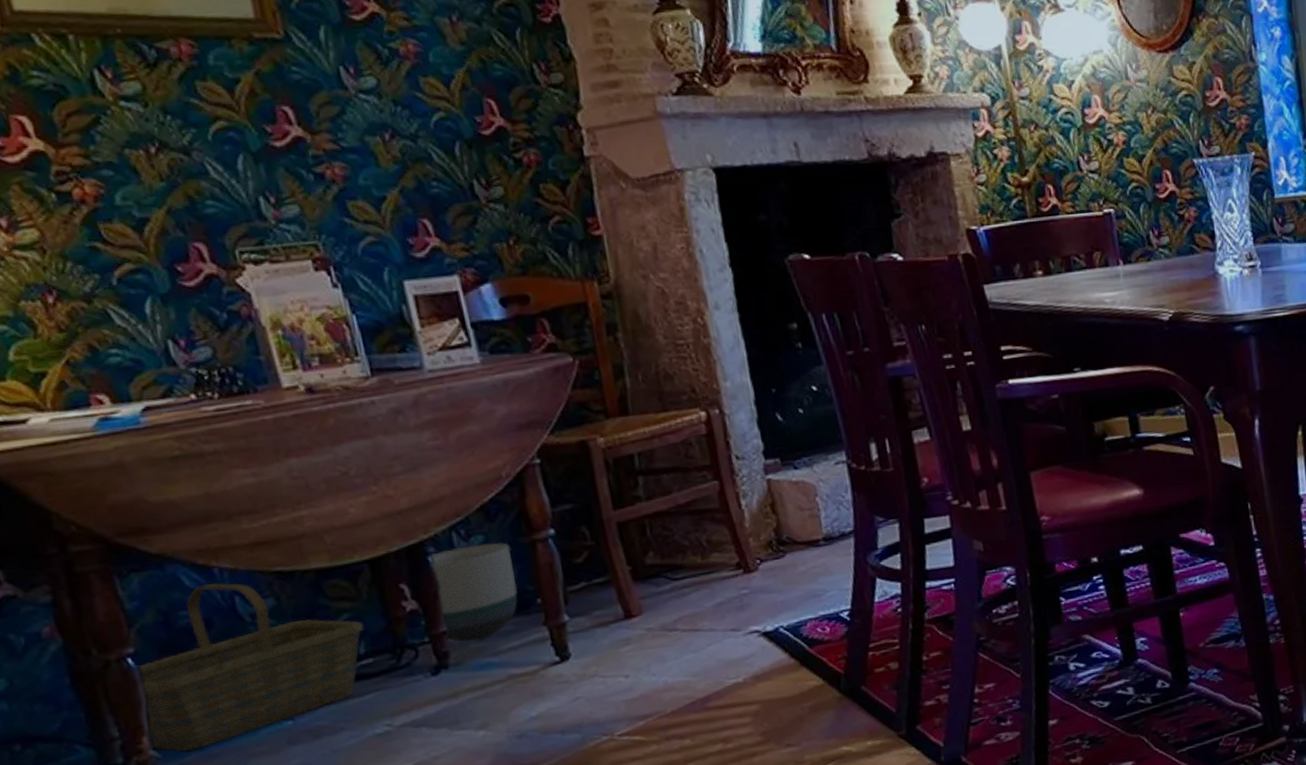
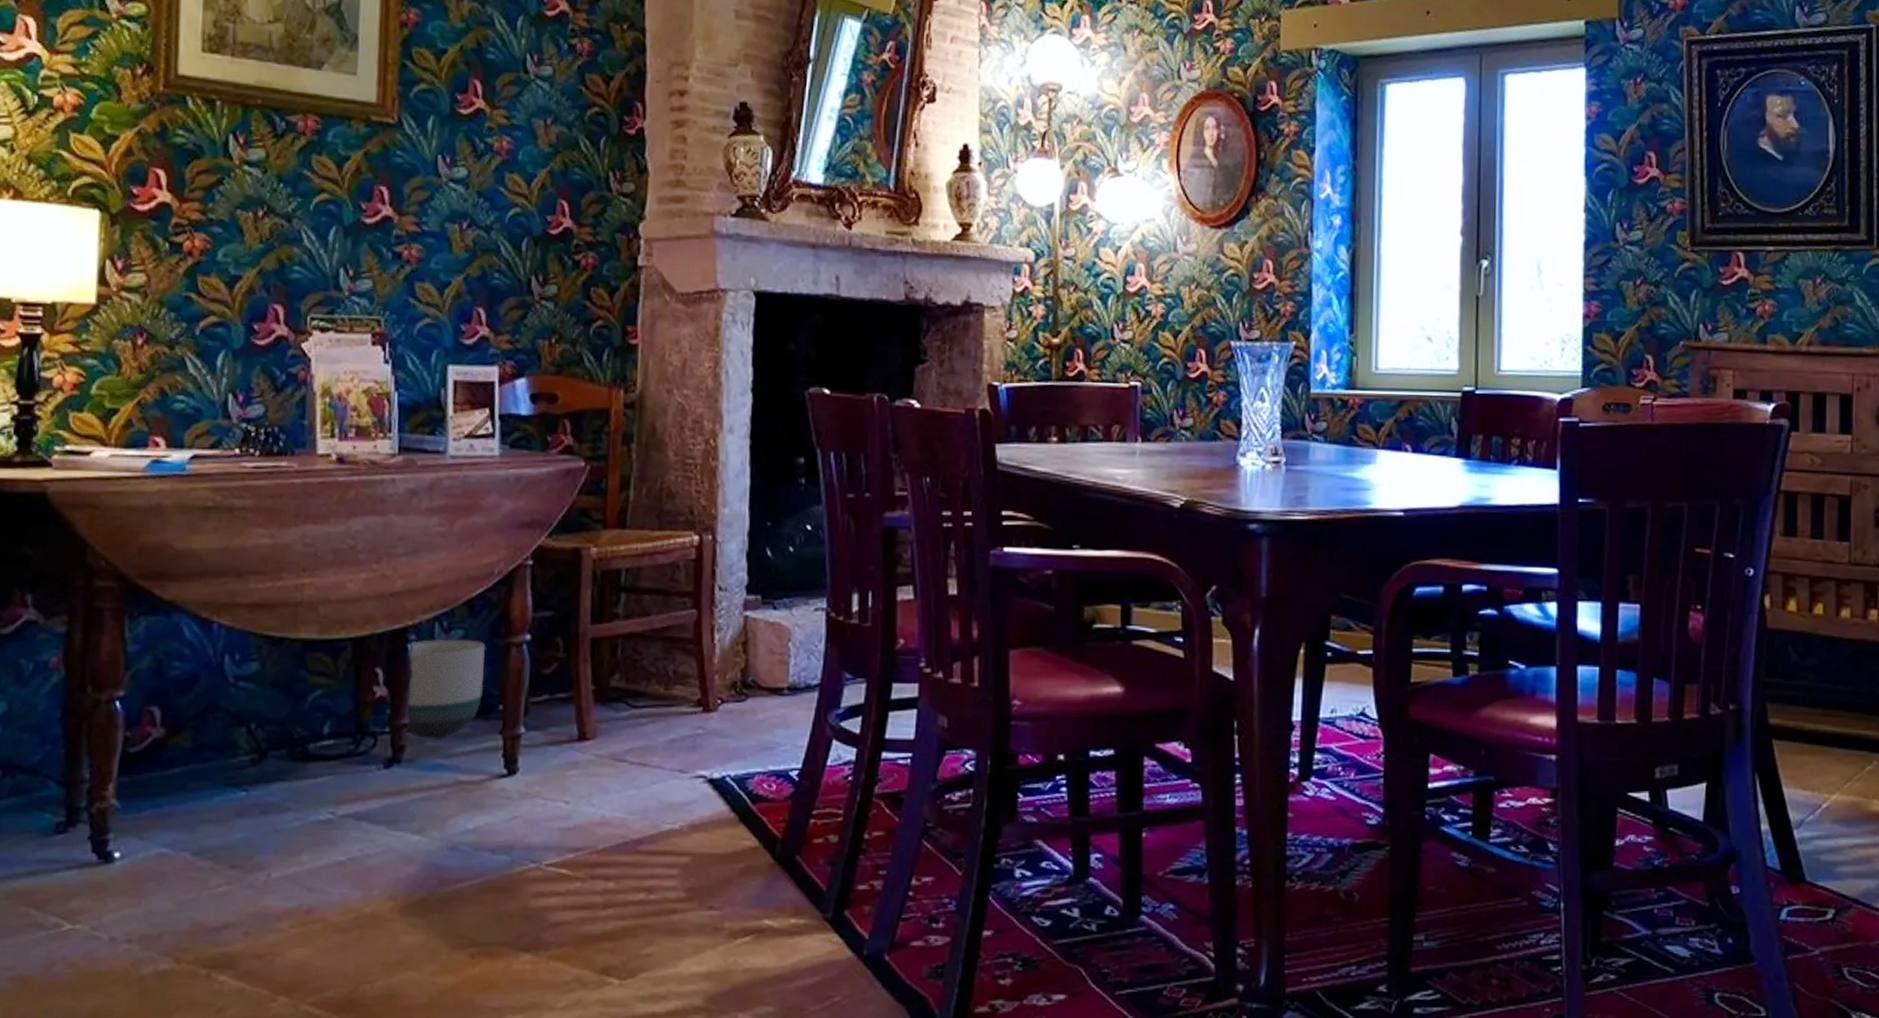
basket: present [137,583,364,752] -> none [114,639,334,807]

